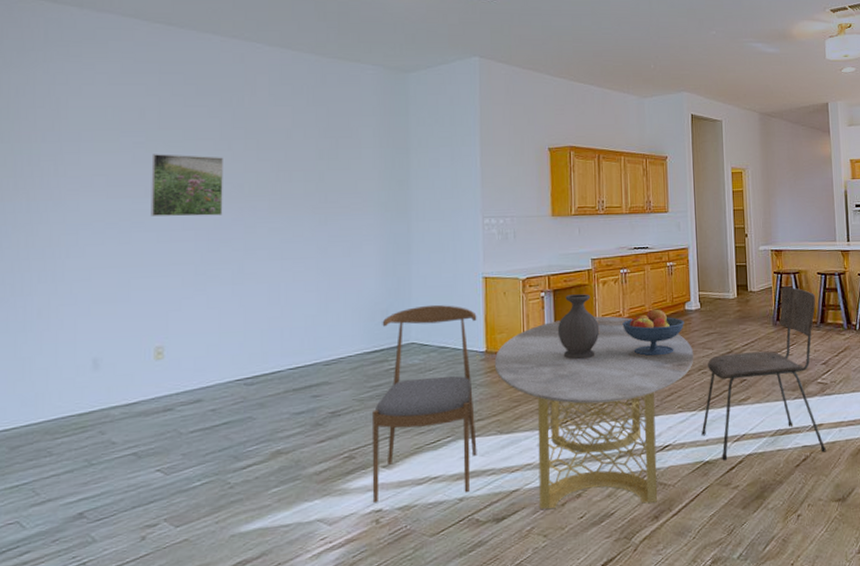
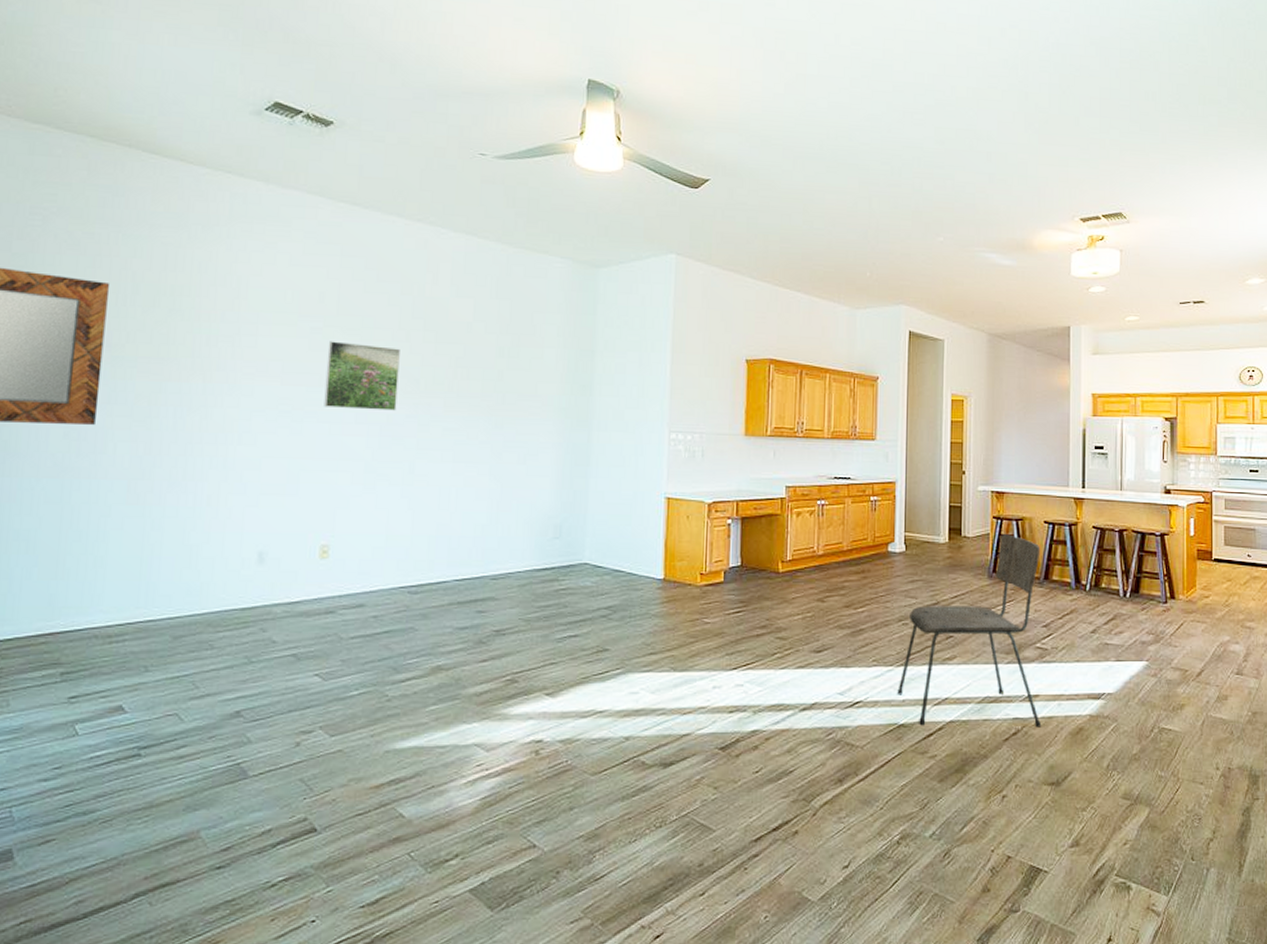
dining chair: present [371,304,477,503] -> none [533,523,656,733]
dining table: present [494,316,694,509] -> none [672,551,895,764]
vase: present [557,294,600,360] -> none [743,524,790,597]
fruit bowl: present [622,309,684,357] -> none [816,547,886,601]

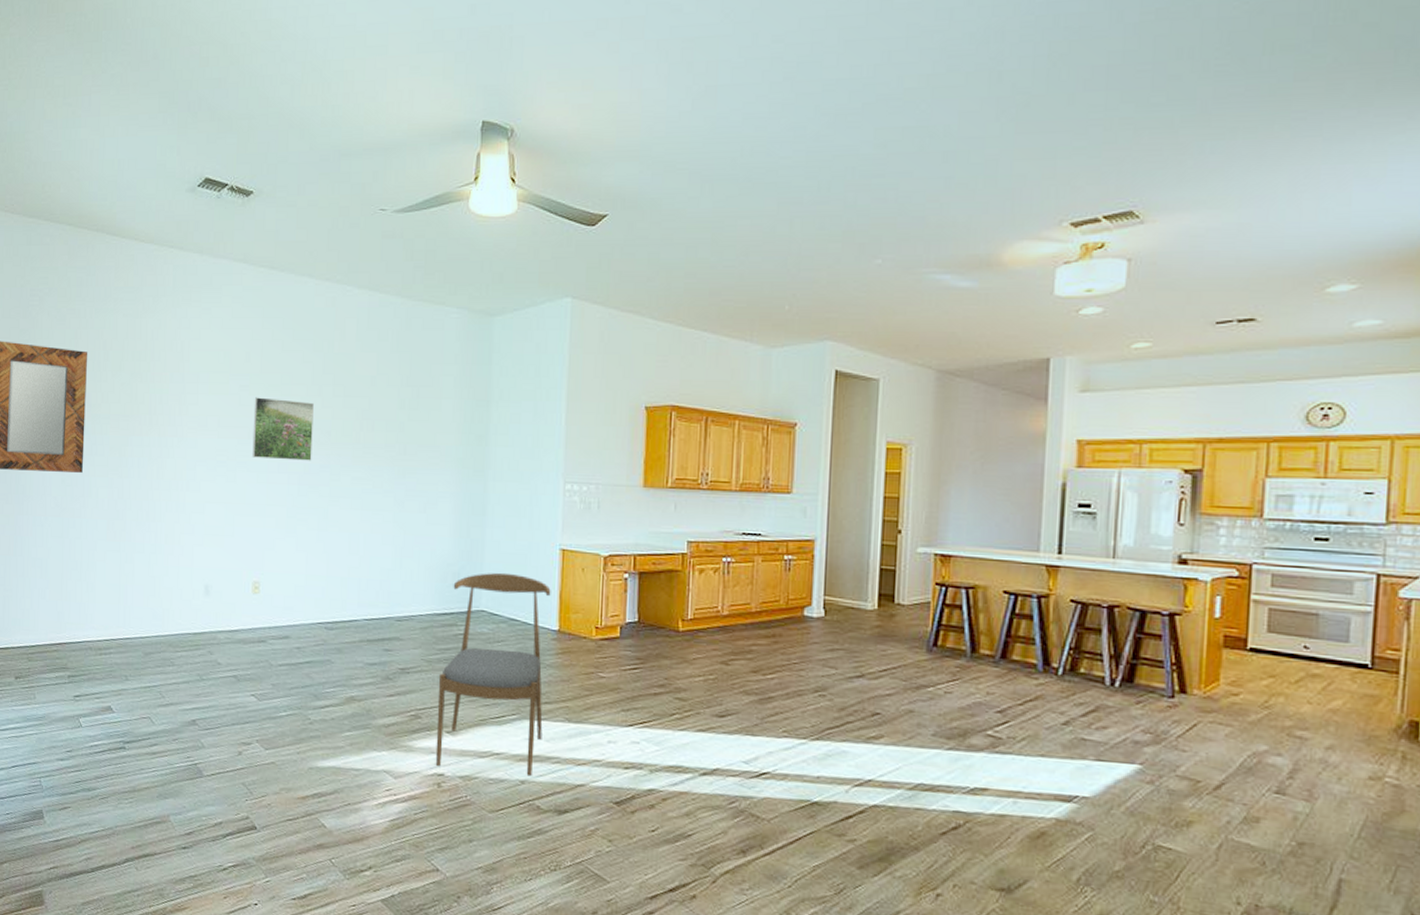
dining chair: none [533,523,656,733] -> present [435,572,551,777]
dining chair: present [897,534,1042,728] -> none [811,603,997,825]

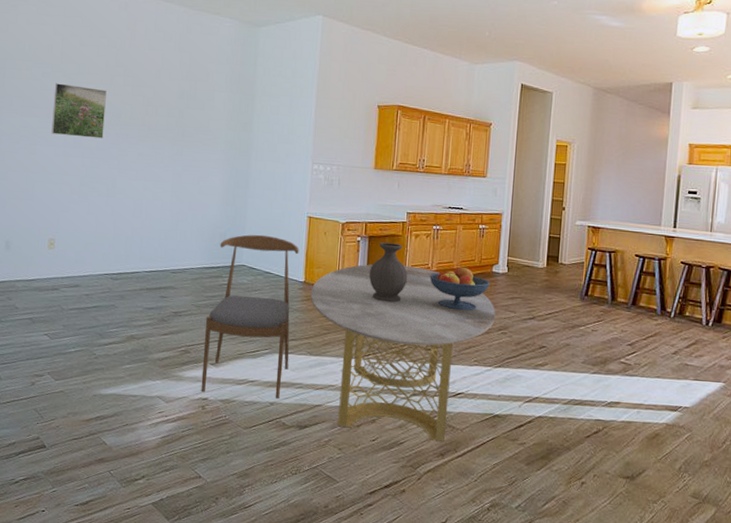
dining table: none [566,607,810,835] -> present [310,264,496,441]
vase: none [640,580,691,657] -> present [369,242,408,303]
fruit bowl: none [720,609,801,667] -> present [430,266,490,311]

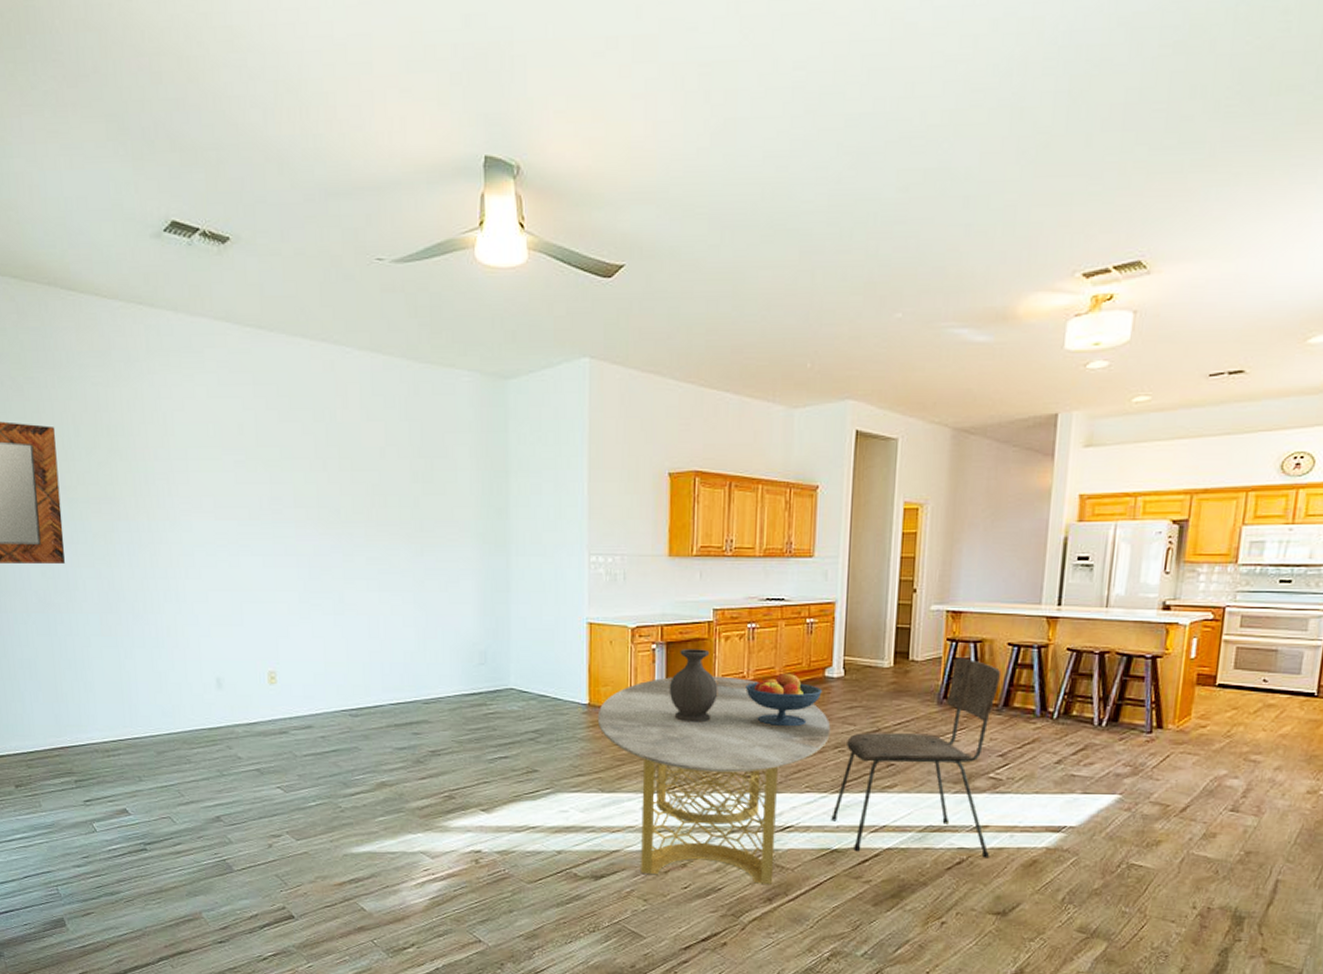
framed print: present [51,83,107,139] -> none [252,474,322,542]
dining chair: present [201,234,299,399] -> none [470,649,580,847]
dining chair: none [494,263,630,430] -> present [831,658,1002,858]

